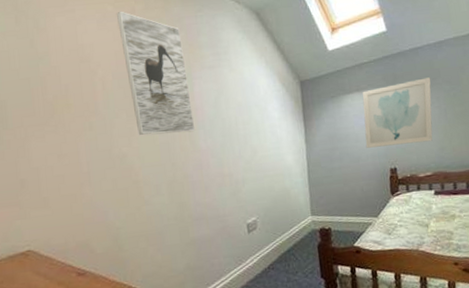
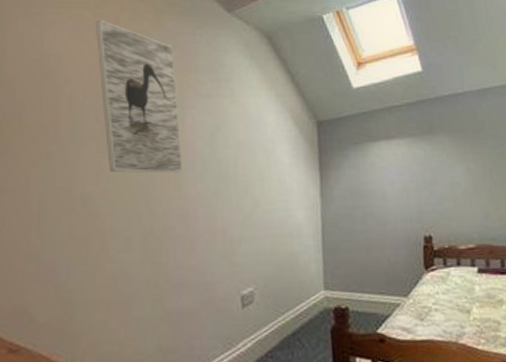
wall art: present [362,77,433,148] -> none [392,129,476,209]

